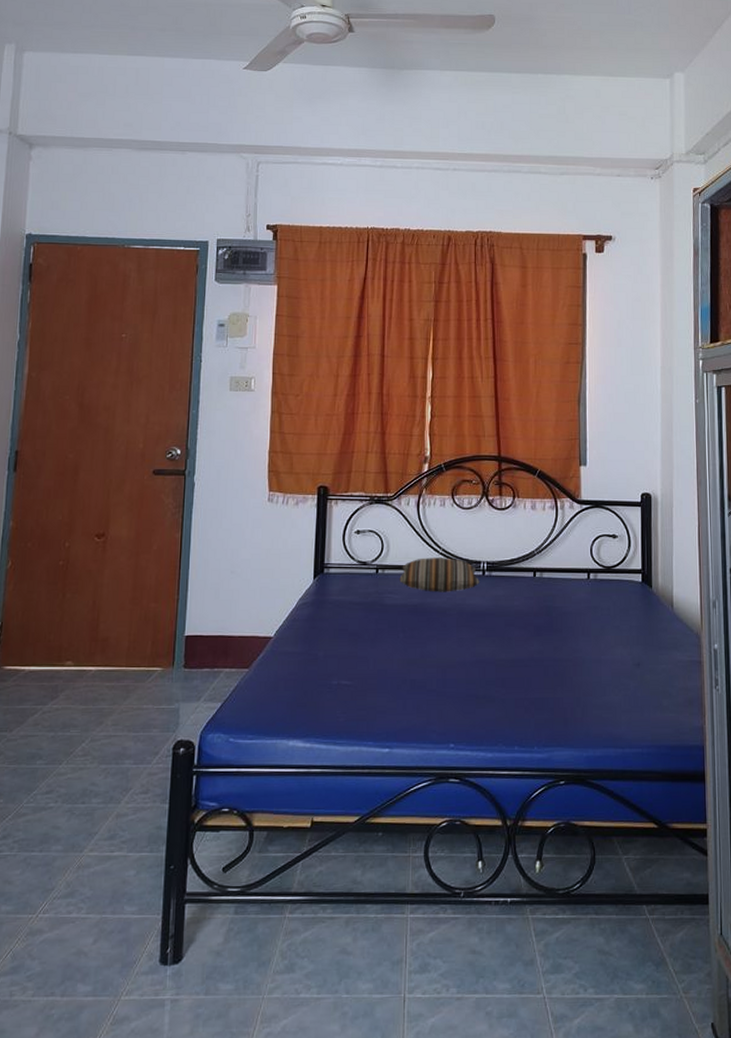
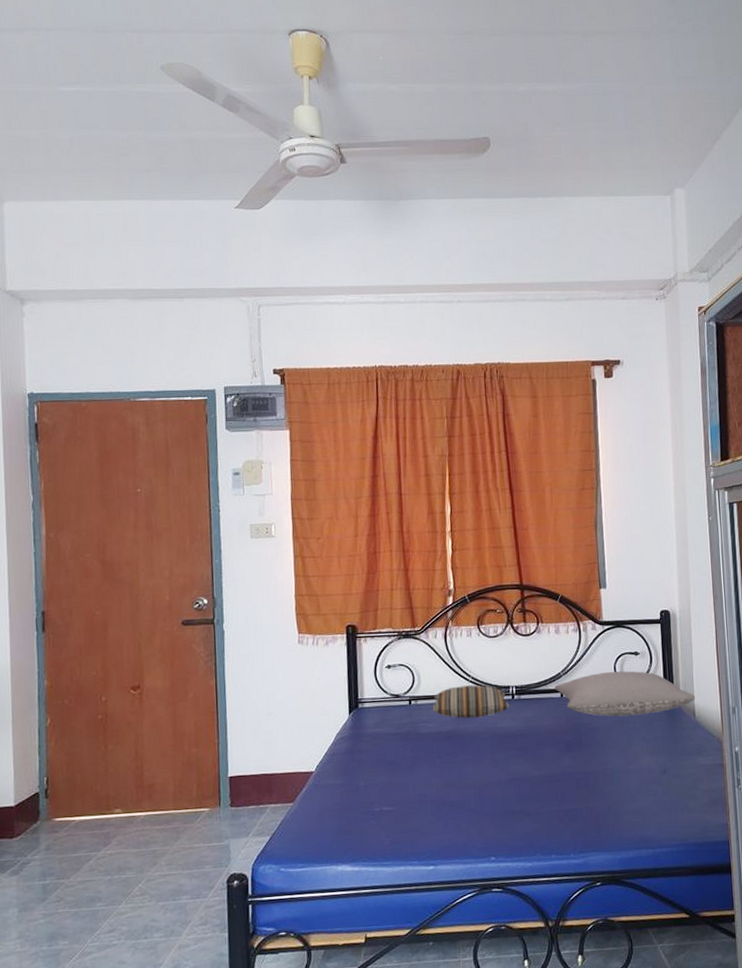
pillow: none [527,554,675,602] -> present [554,671,696,717]

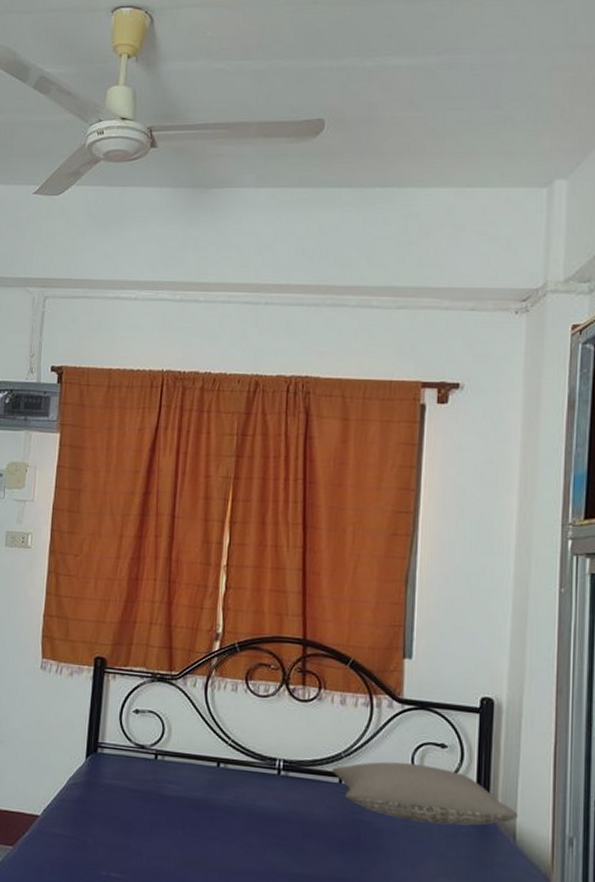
pillow: present [432,685,509,718] -> none [181,747,274,790]

